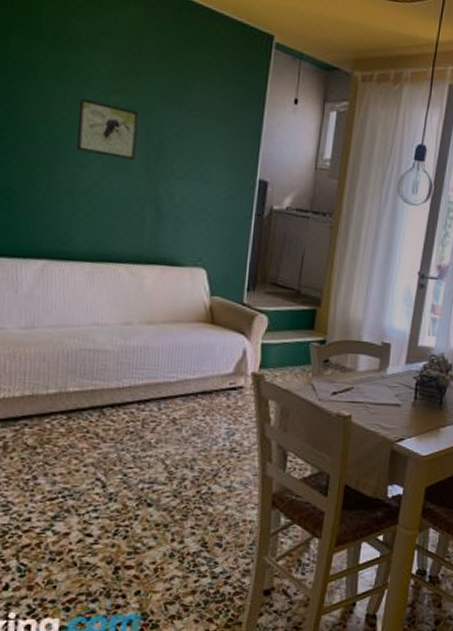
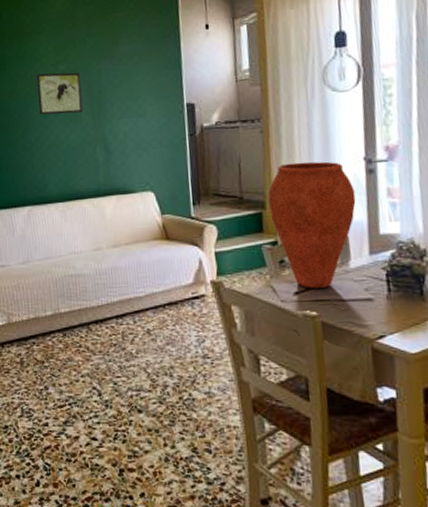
vase: none [324,264,405,390] -> present [268,161,356,288]

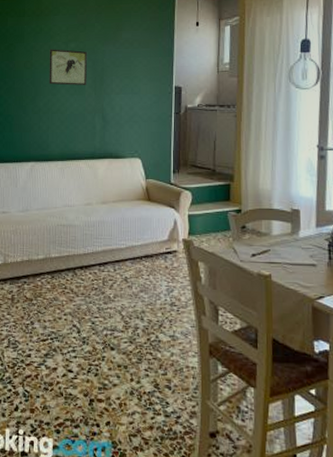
vase: present [268,161,356,288] -> none [237,144,308,252]

